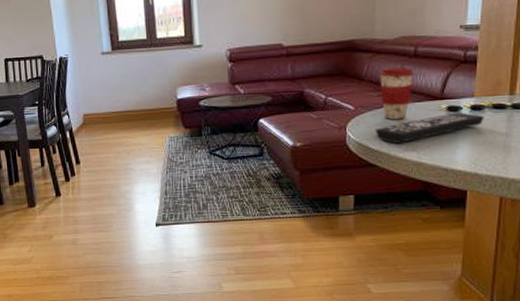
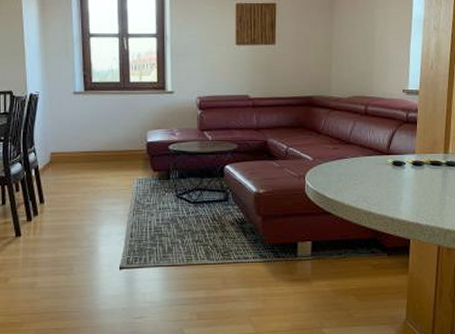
remote control: present [376,112,484,144] -> none [331,167,424,193]
coffee cup: present [380,67,415,119] -> none [335,123,365,171]

